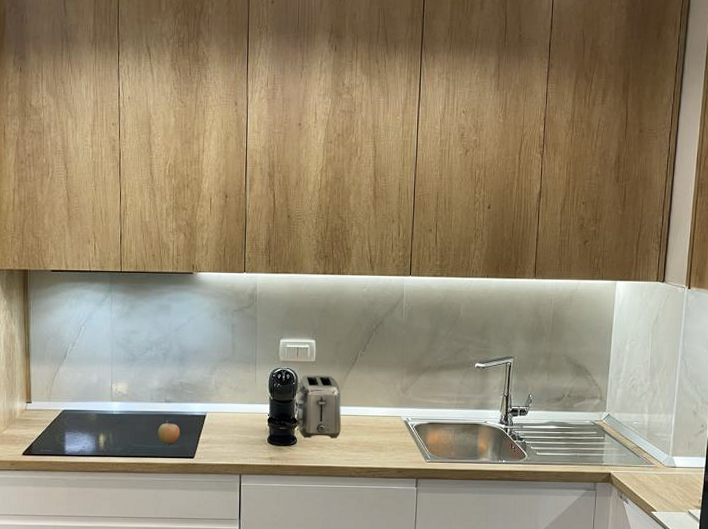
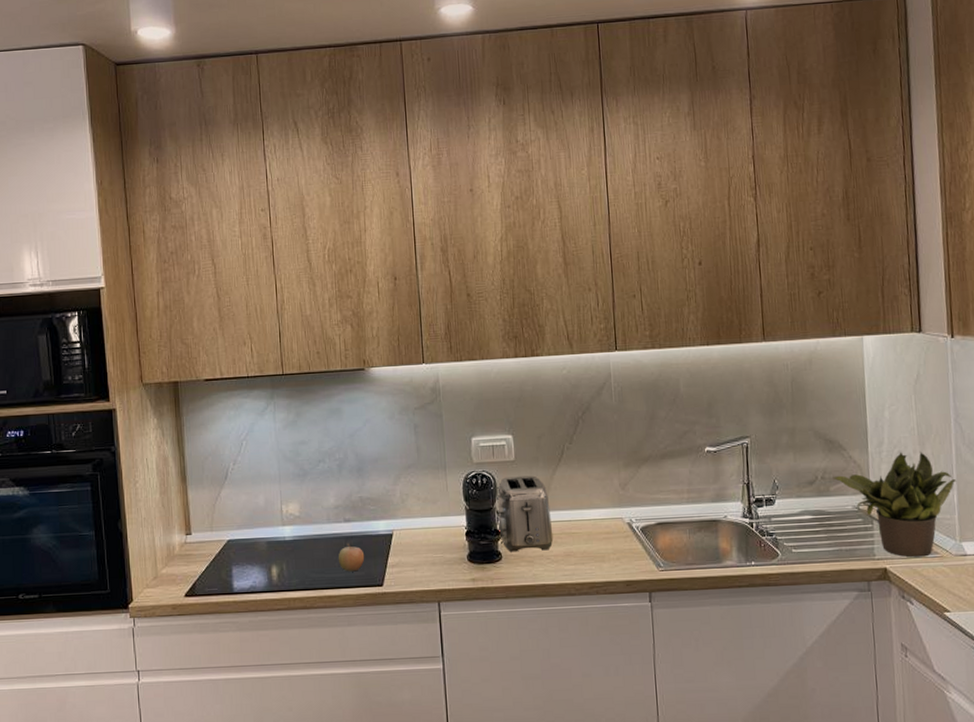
potted plant: none [577,379,675,466] -> present [832,452,956,557]

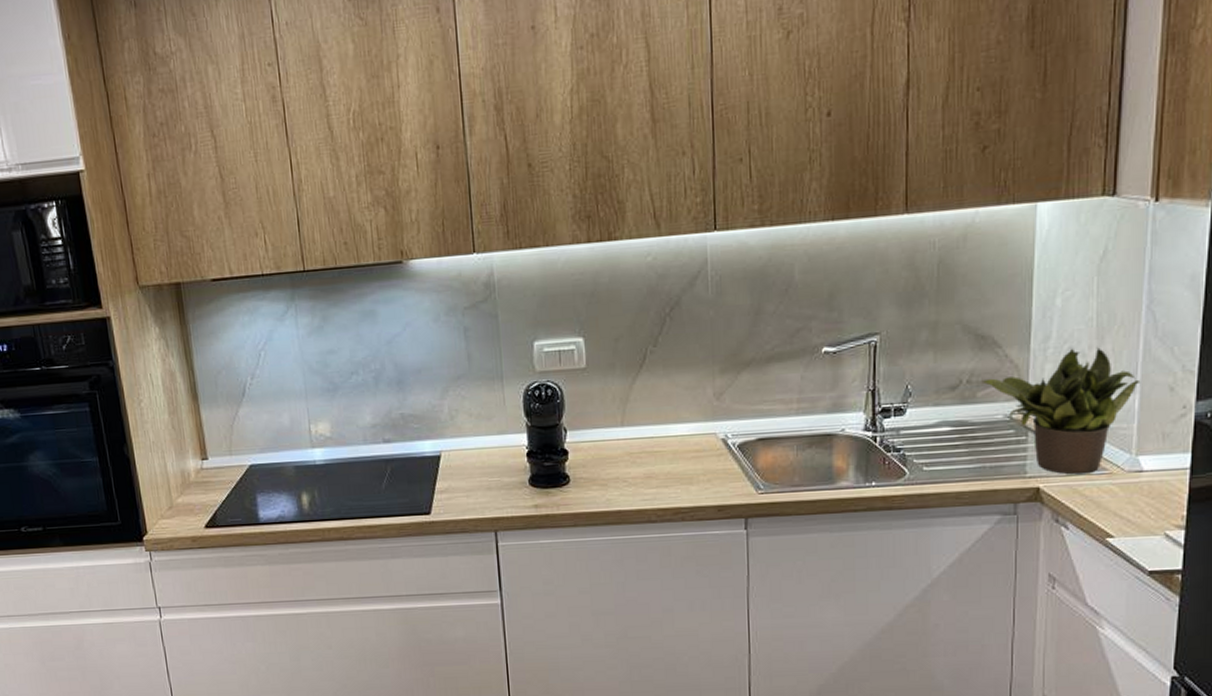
fruit: present [338,543,365,572] -> none [377,467,409,499]
toaster: present [498,475,554,552] -> none [565,385,632,475]

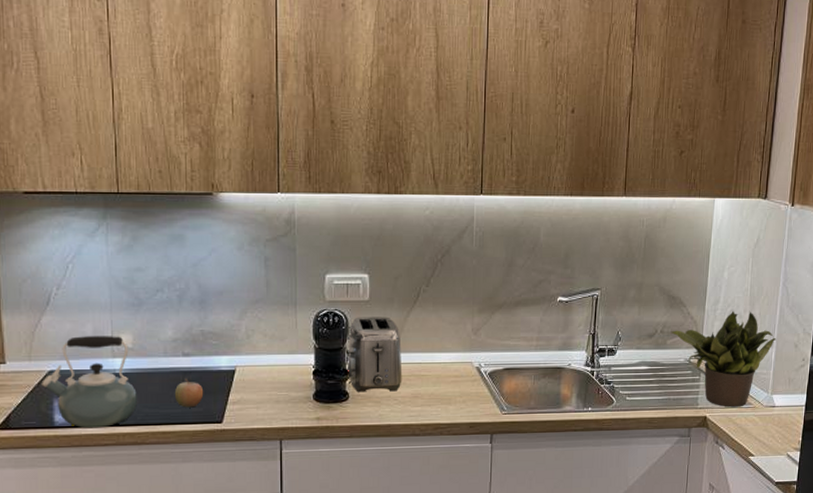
kettle: none [244,424,341,524] -> present [41,336,138,429]
fruit: none [377,467,409,499] -> present [174,378,204,408]
toaster: none [565,385,632,475] -> present [348,317,402,392]

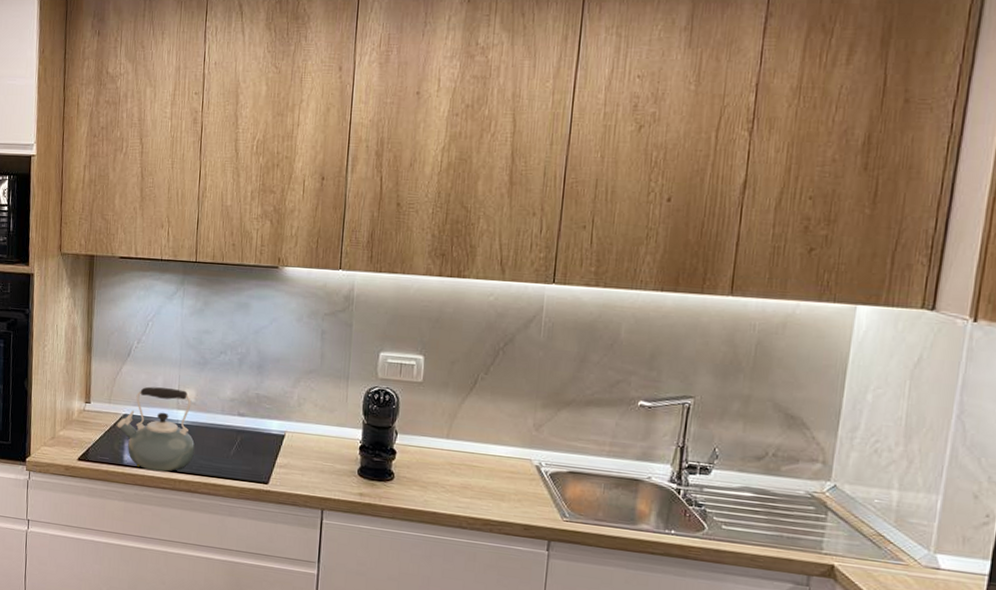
fruit: present [174,378,204,408] -> none [227,437,254,466]
toaster: present [348,317,402,392] -> none [394,397,454,479]
potted plant: present [670,310,776,407] -> none [786,441,944,561]

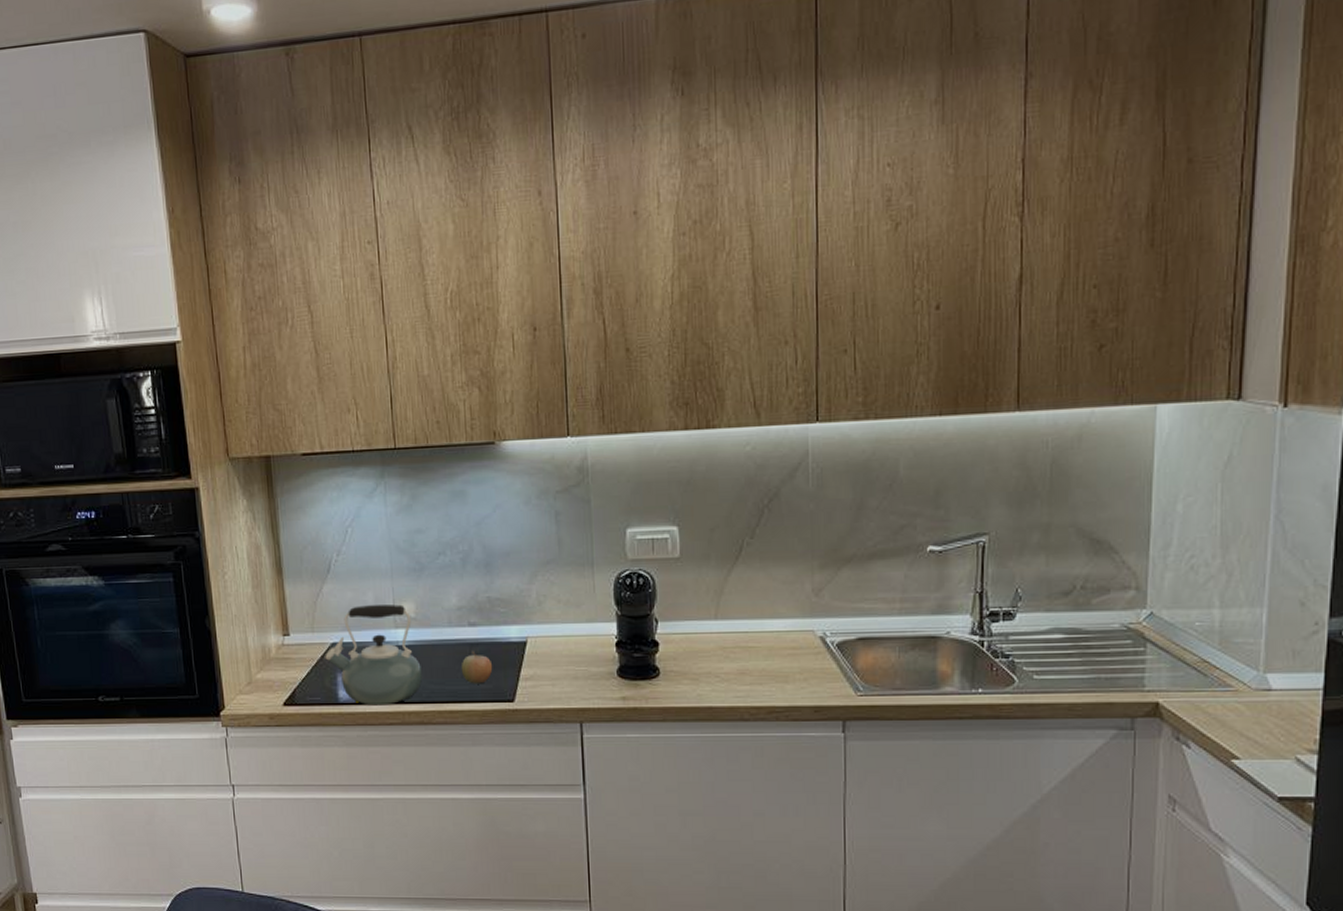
fruit: none [227,437,254,466] -> present [460,651,493,684]

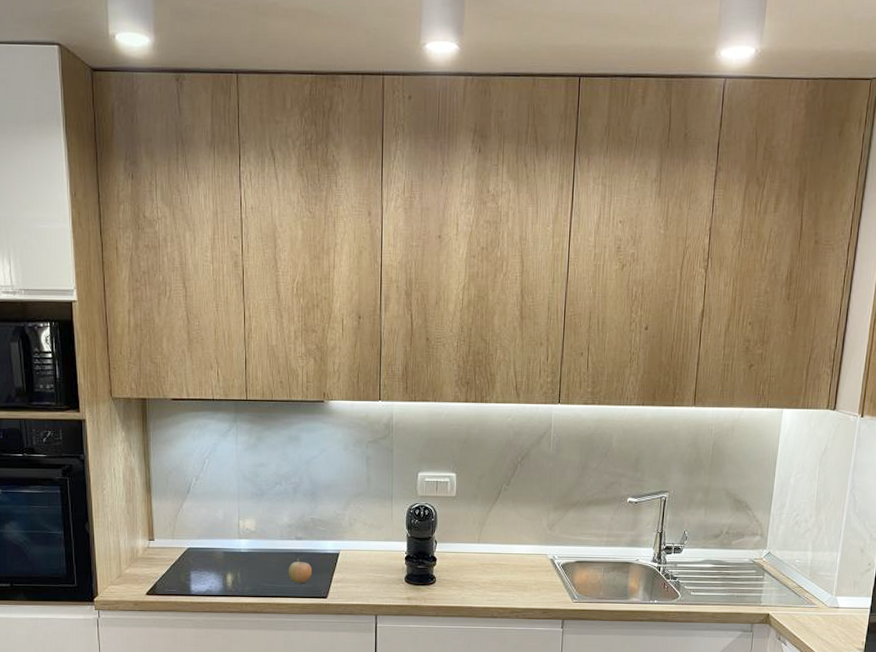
kettle: present [325,604,423,706] -> none [182,520,259,598]

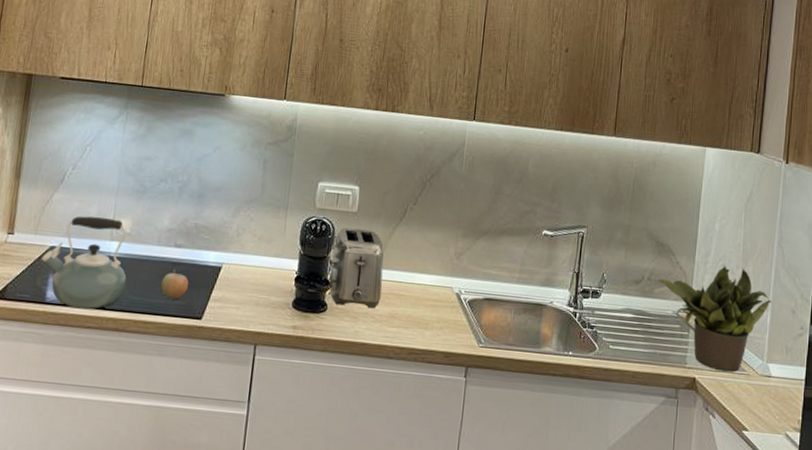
kettle: none [182,520,259,598] -> present [41,216,127,310]
toaster: none [435,510,484,578] -> present [328,227,384,309]
potted plant: none [736,515,841,607] -> present [658,265,771,372]

